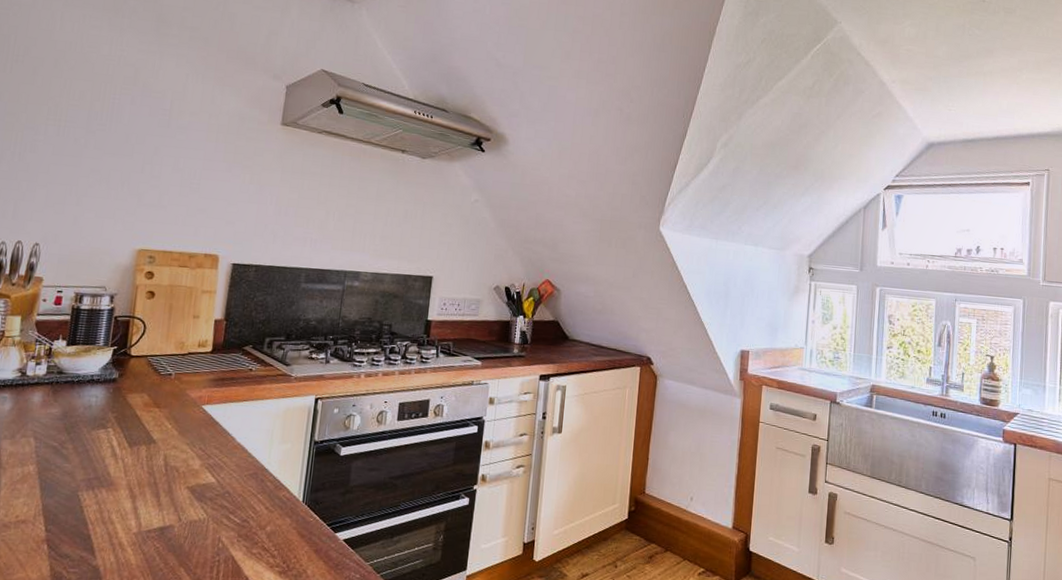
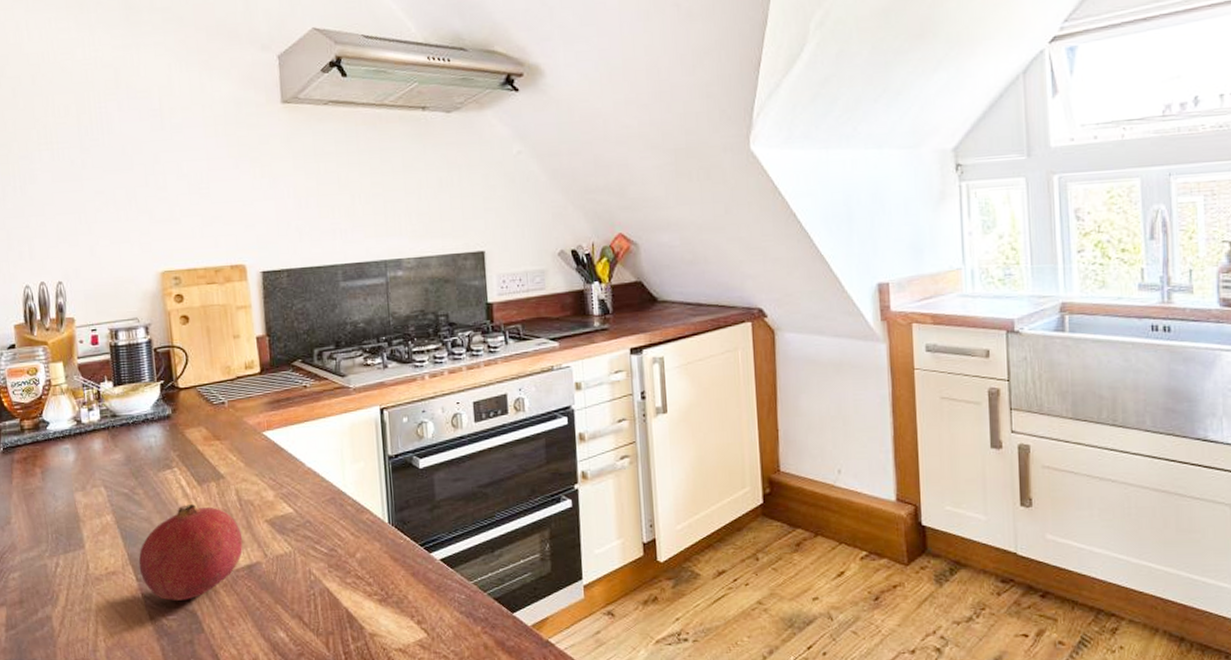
fruit: none [50,463,161,555] -> present [138,503,243,601]

